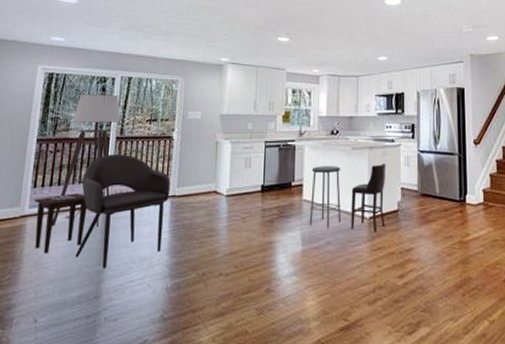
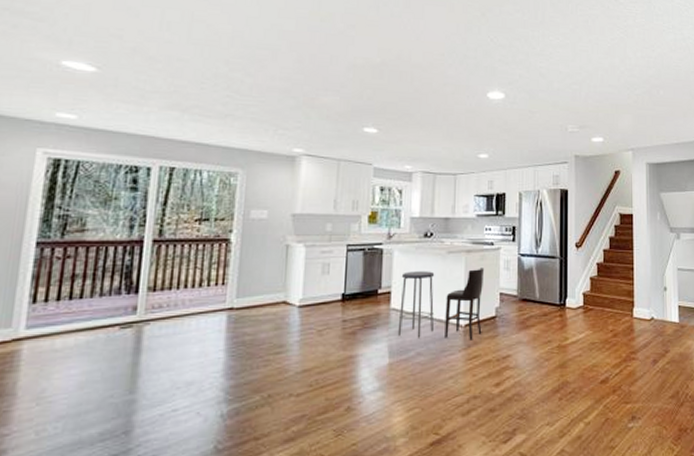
side table: present [33,193,87,254] -> none [32,308,112,385]
floor lamp: present [51,94,121,227] -> none [60,187,159,351]
armchair: present [76,154,171,268] -> none [96,261,227,398]

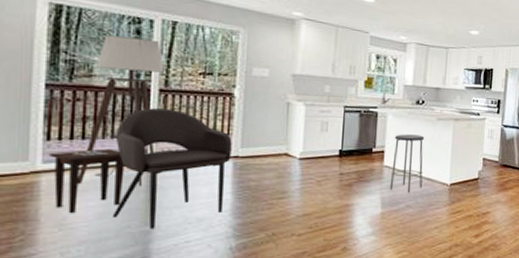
side table: none [32,308,112,385] -> present [48,148,125,214]
floor lamp: none [60,187,159,351] -> present [77,35,164,186]
armchair: none [96,261,227,398] -> present [113,108,232,229]
bar stool: present [445,268,485,340] -> none [432,135,471,198]

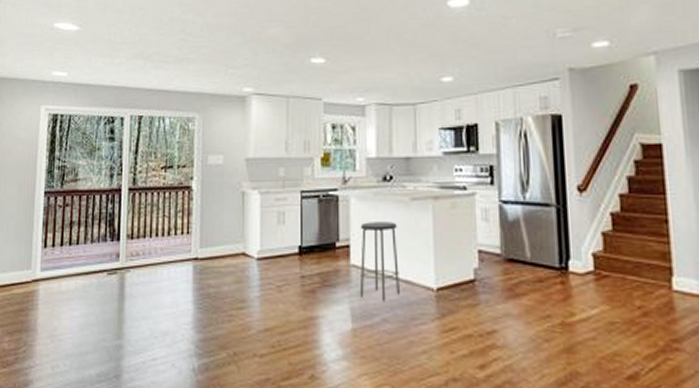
side table: present [48,148,125,214] -> none [45,254,101,325]
floor lamp: present [77,35,164,186] -> none [65,137,132,294]
armchair: present [113,108,232,229] -> none [92,209,192,343]

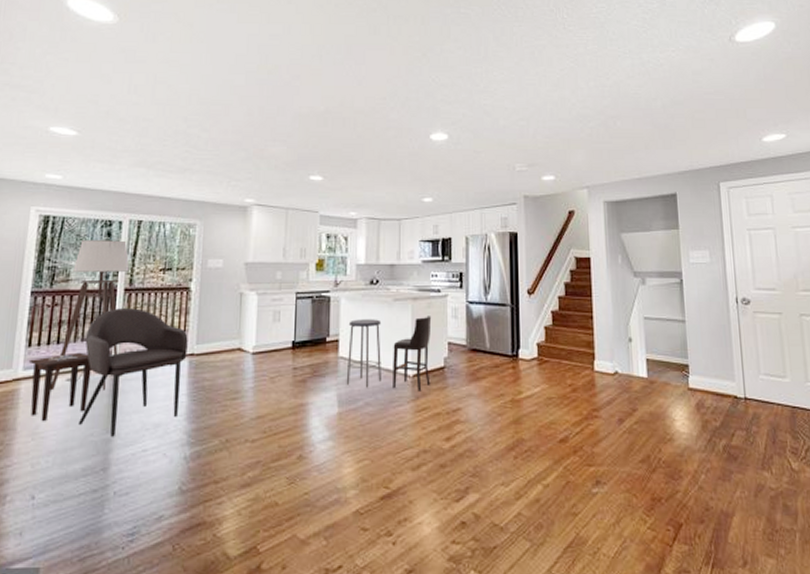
side table: none [45,254,101,325] -> present [28,352,92,422]
floor lamp: none [65,137,132,294] -> present [50,240,130,391]
armchair: none [92,209,192,343] -> present [79,308,188,437]
bar stool: none [412,218,459,308] -> present [393,316,432,392]

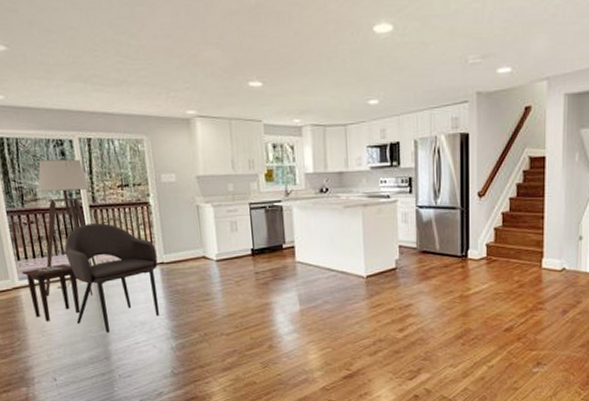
bar stool: present [346,319,382,388] -> none [302,226,337,288]
bar stool: present [393,316,432,392] -> none [346,221,383,290]

